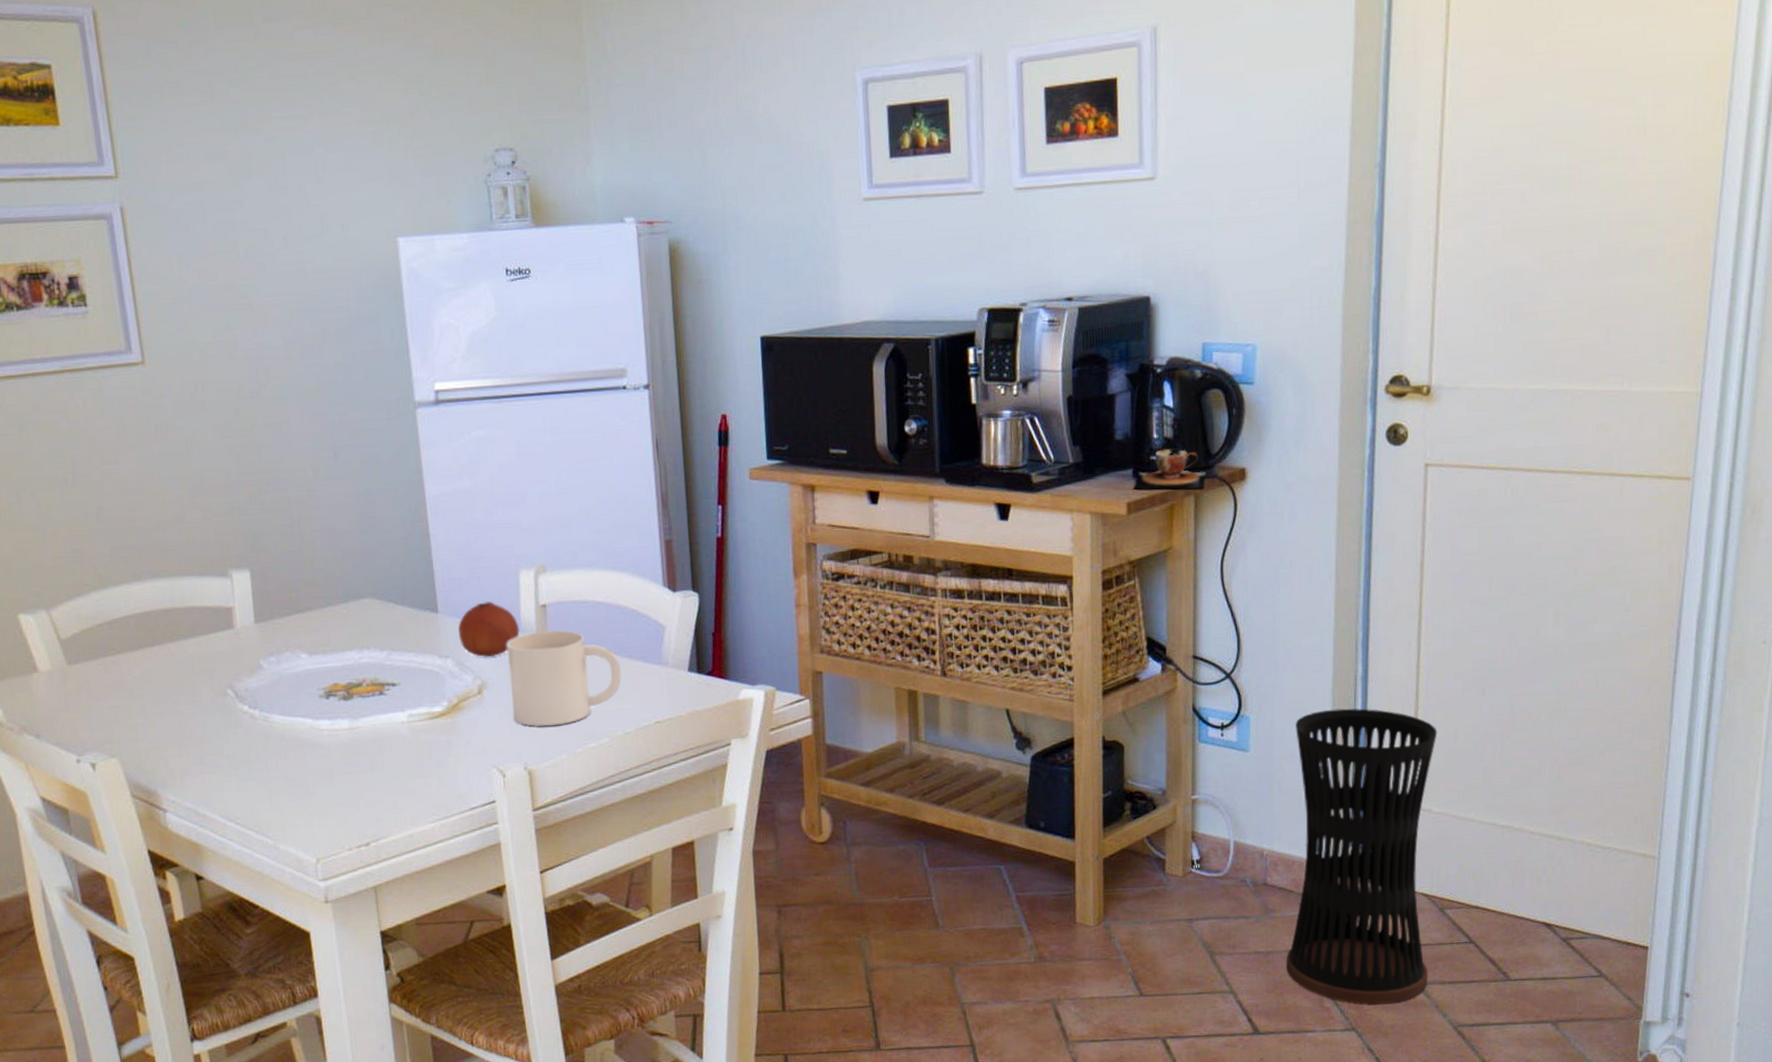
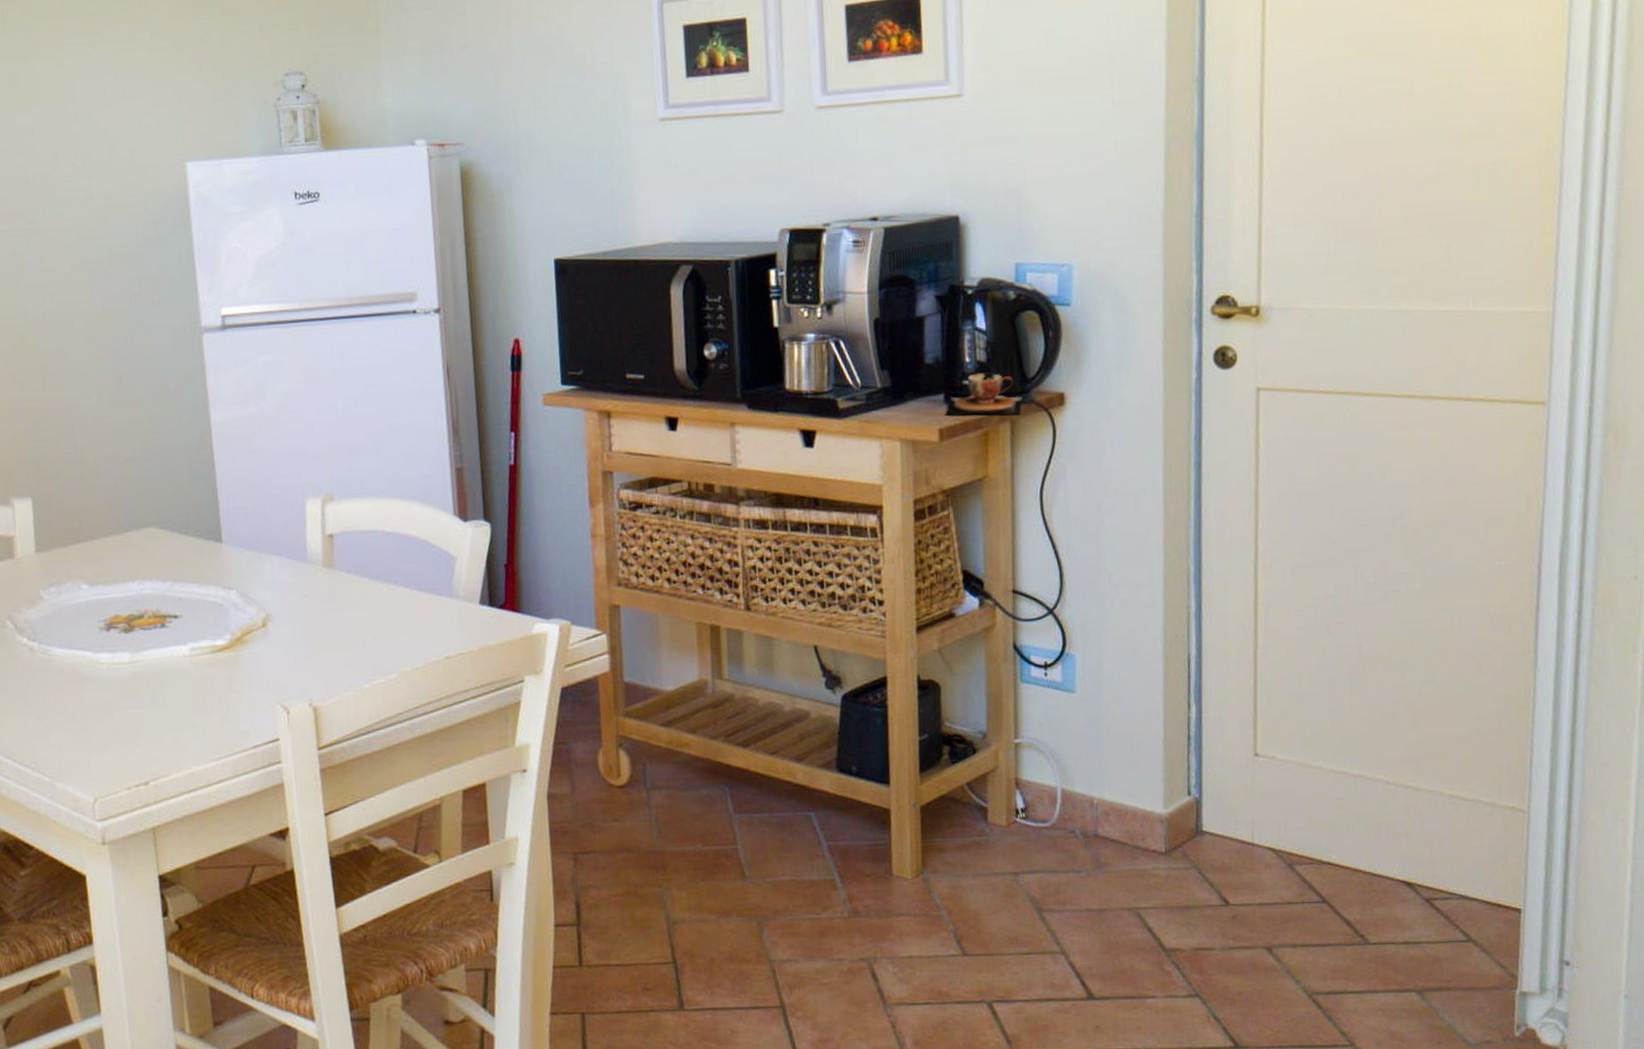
fruit: present [458,601,520,657] -> none [243,530,306,589]
mug: present [506,630,622,727] -> none [292,561,411,662]
umbrella stand: present [1286,708,1438,1005] -> none [1121,647,1280,969]

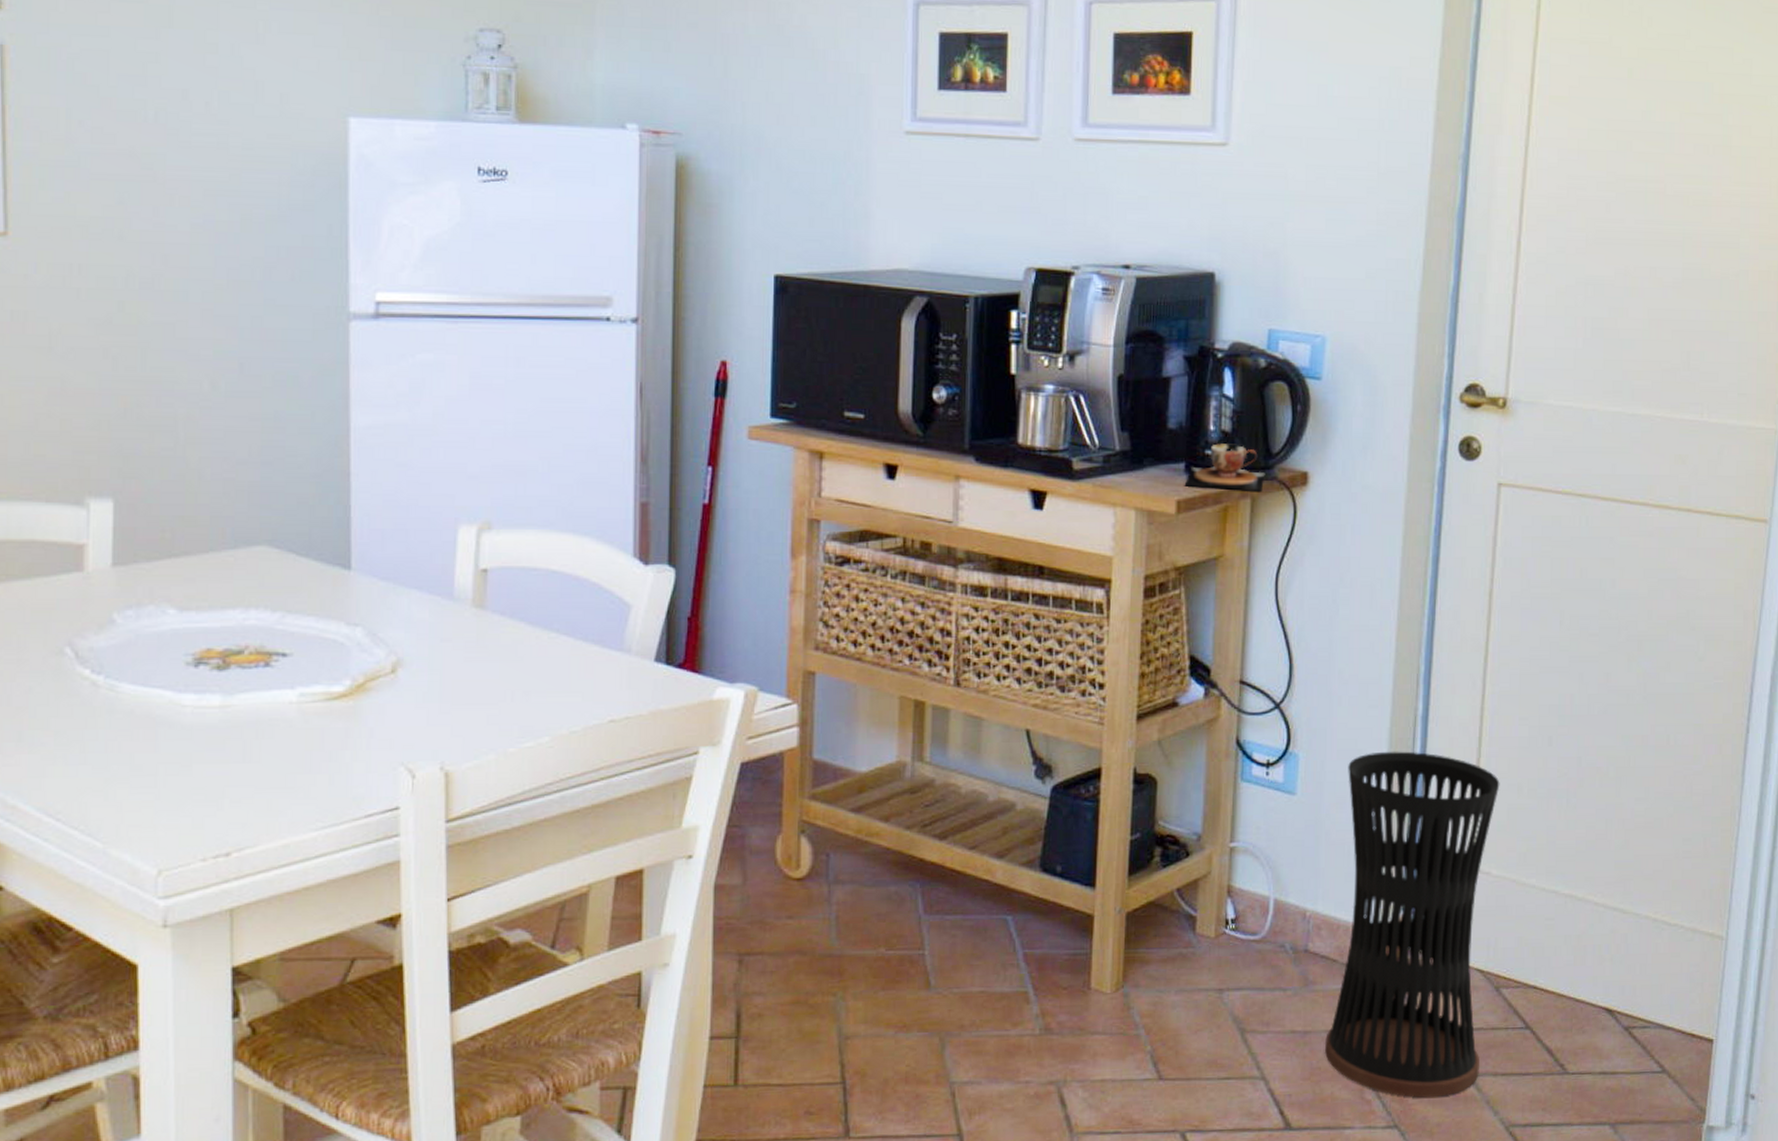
umbrella stand: none [1121,647,1280,969] -> present [1325,751,1500,1098]

